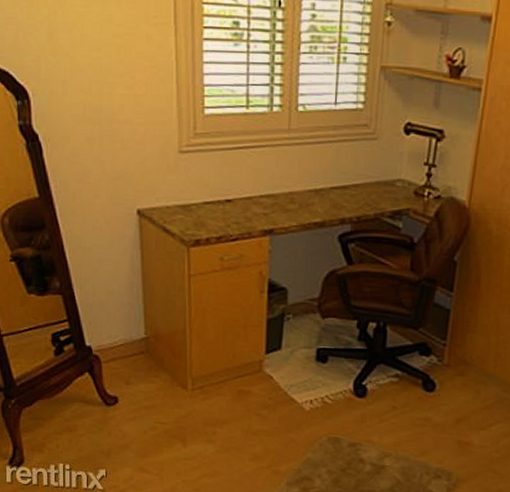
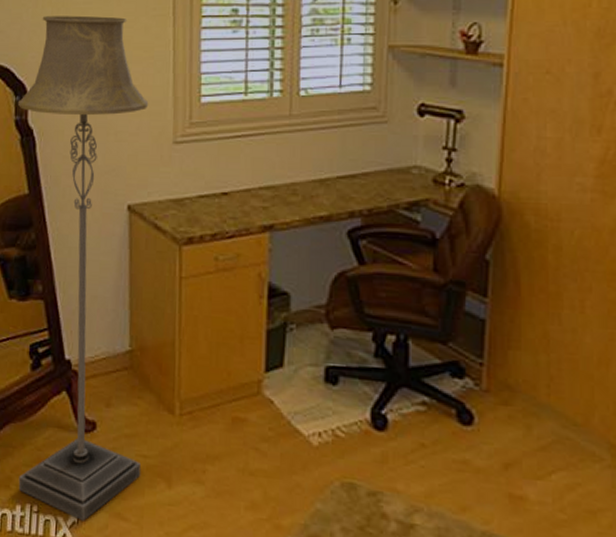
floor lamp: none [20,18,160,475] -> present [17,15,149,521]

